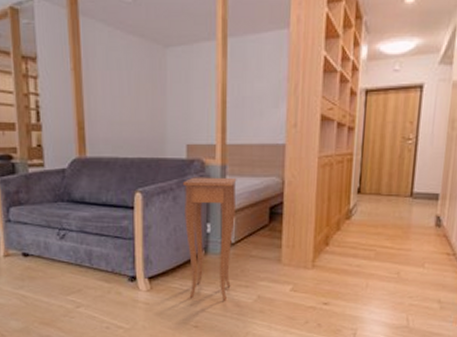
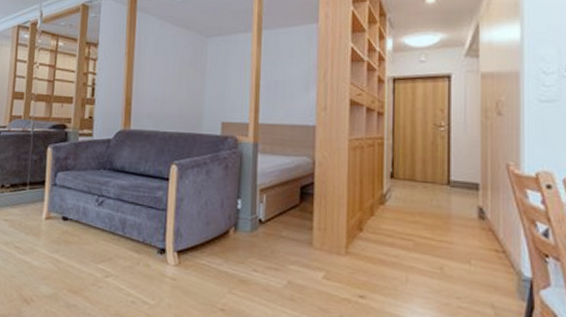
side table: present [183,177,237,301] -> none [216,153,268,284]

